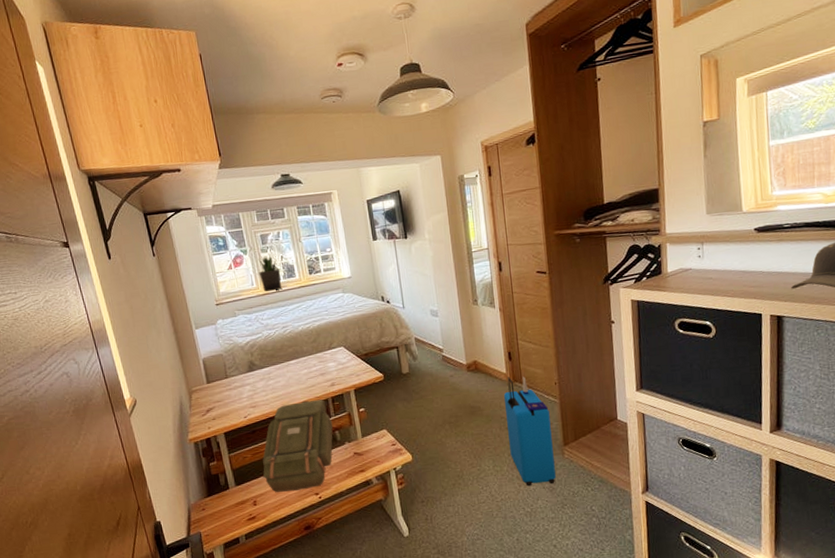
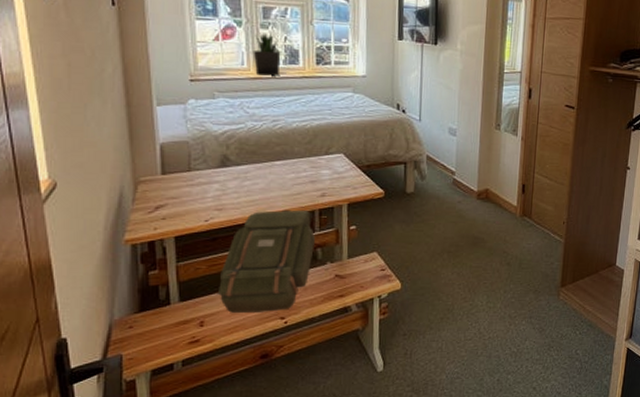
suitcase: present [503,376,556,487] -> none [506,209,553,326]

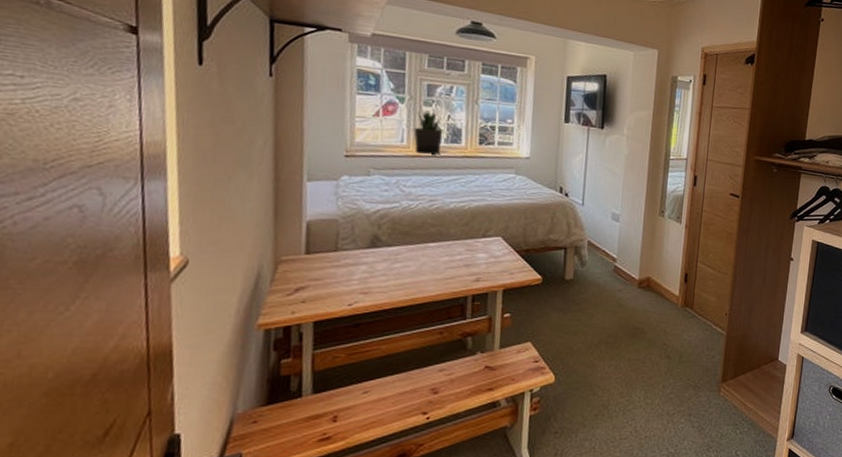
backpack: present [218,209,316,313] -> none [356,294,467,407]

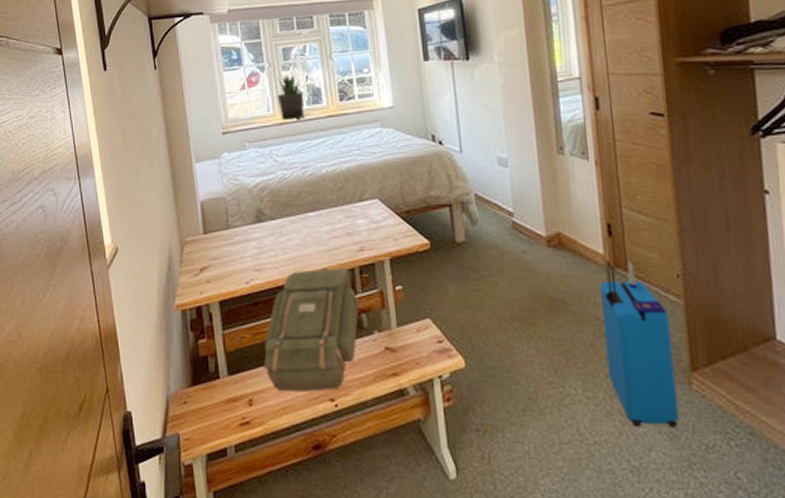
backpack: none [356,294,467,407] -> present [264,267,360,392]
suitcase: none [665,299,714,424] -> present [599,258,679,429]

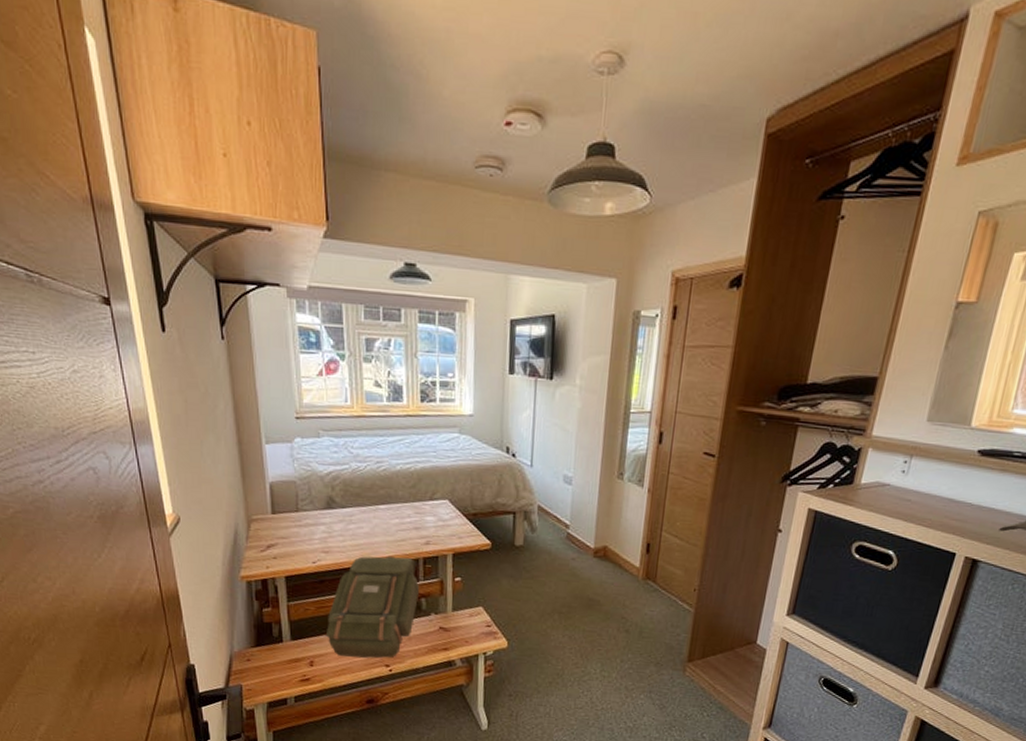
planter: present [277,73,305,121] -> none [356,365,385,415]
suitcase: present [599,258,679,429] -> none [623,571,680,702]

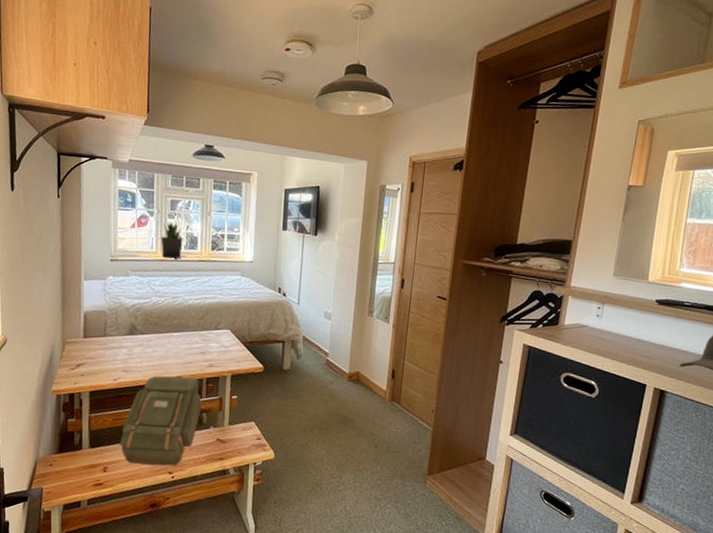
planter: none [356,365,385,415] -> present [160,220,183,260]

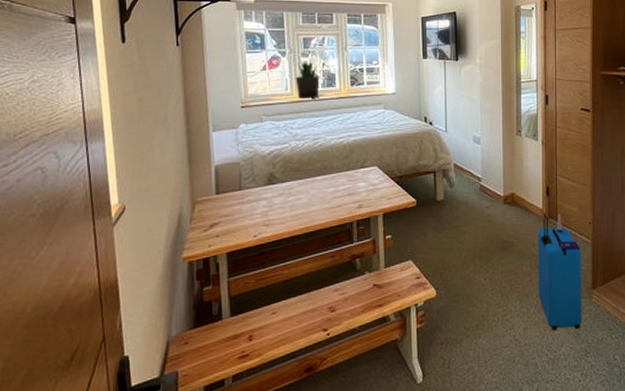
backpack: present [120,375,203,466] -> none [266,222,355,326]
suitcase: none [373,393,421,511] -> present [537,212,582,331]

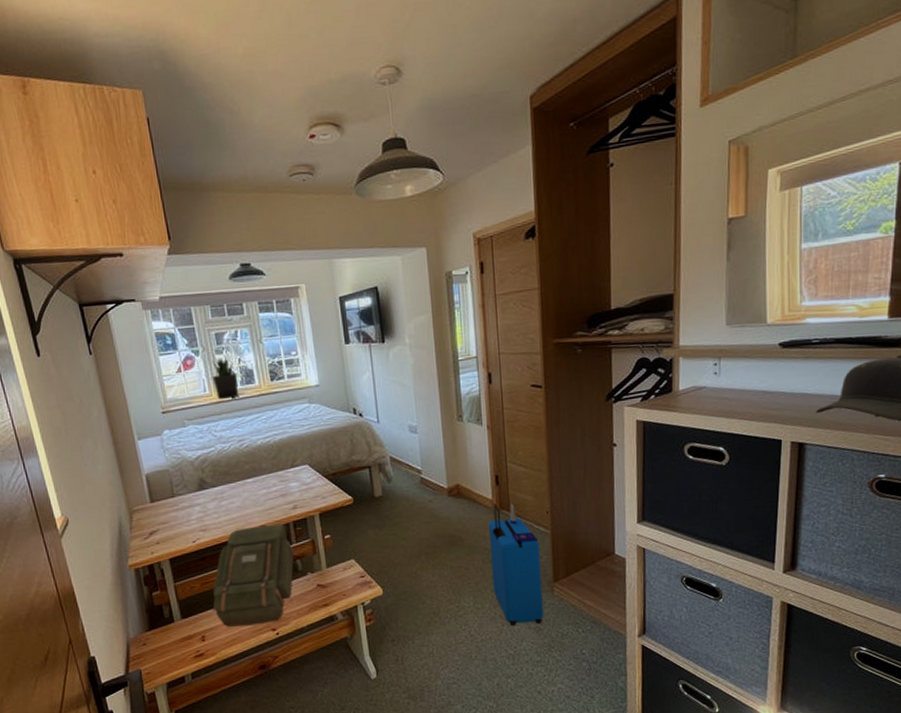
backpack: none [266,222,355,326] -> present [213,524,295,627]

